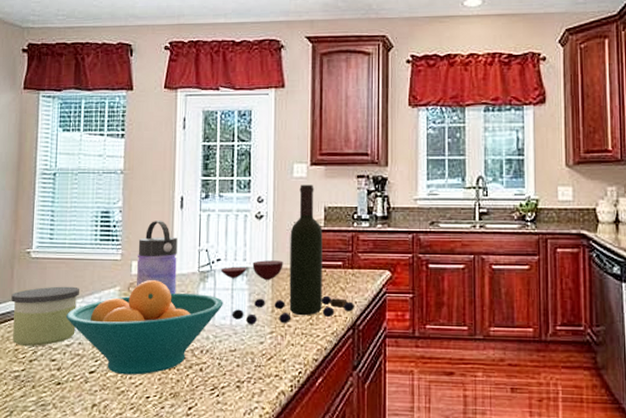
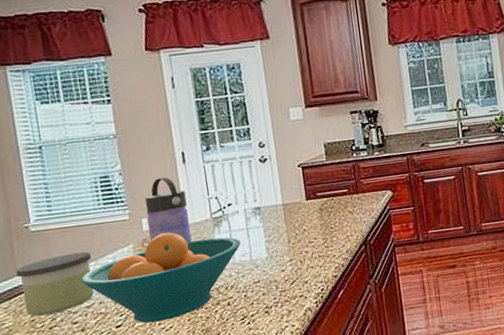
wine bottle: present [220,185,355,325] -> none [233,125,365,258]

